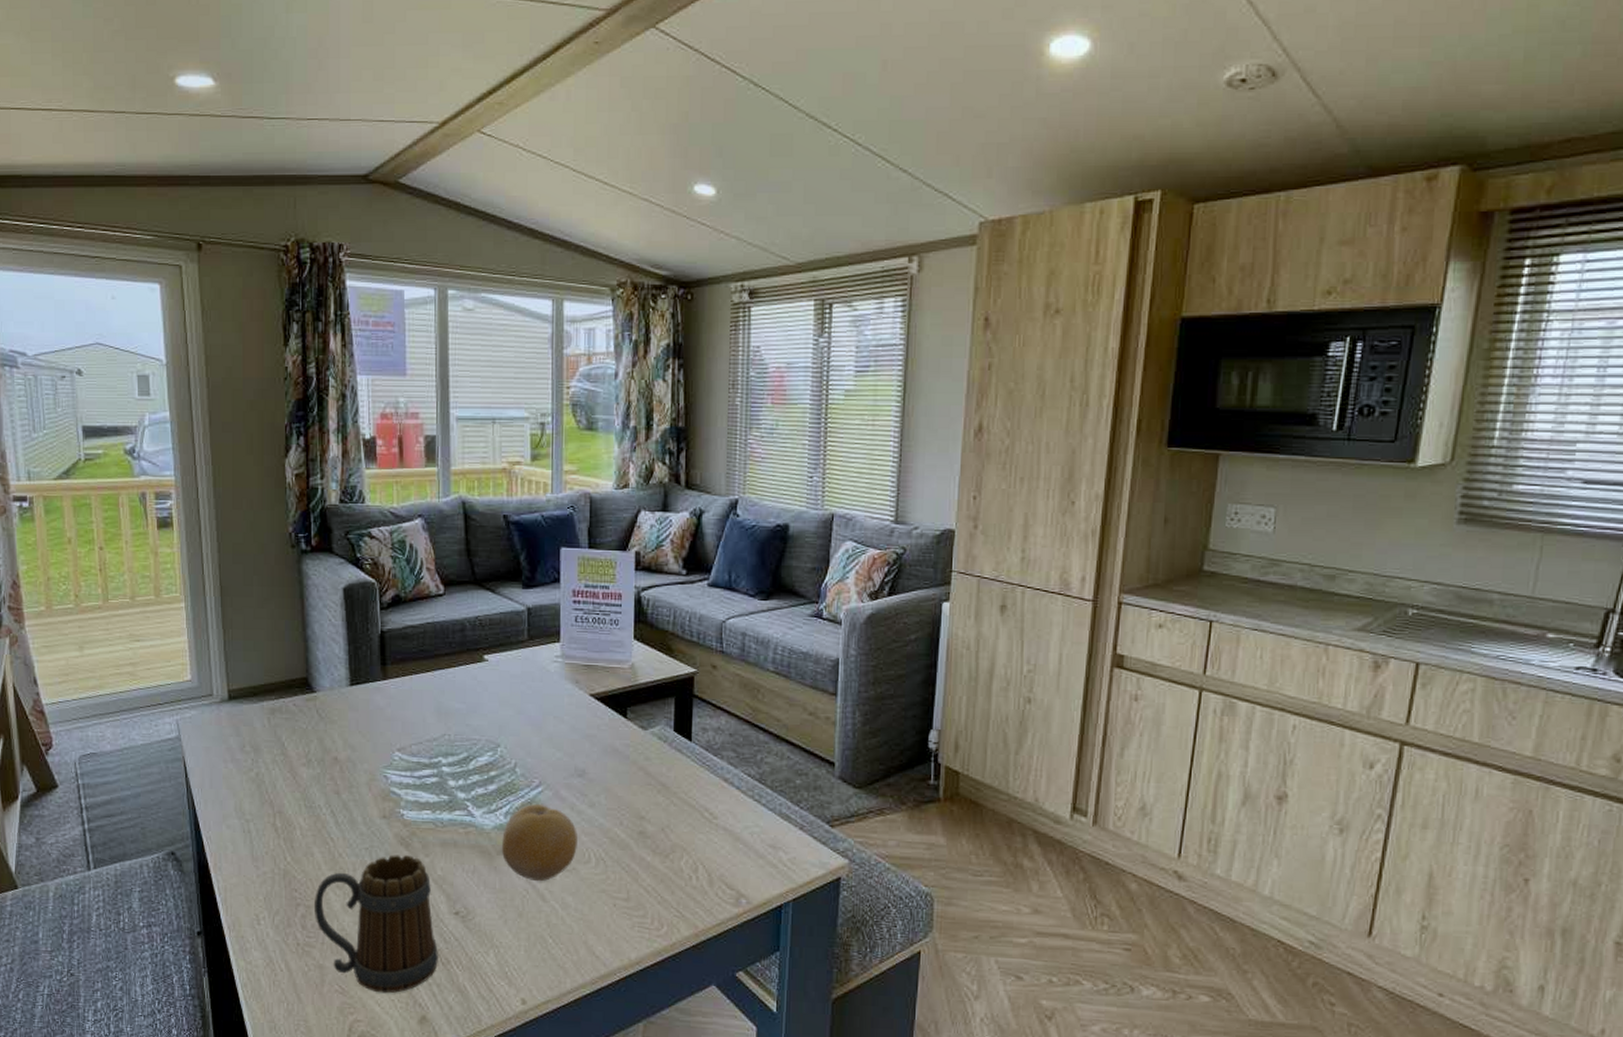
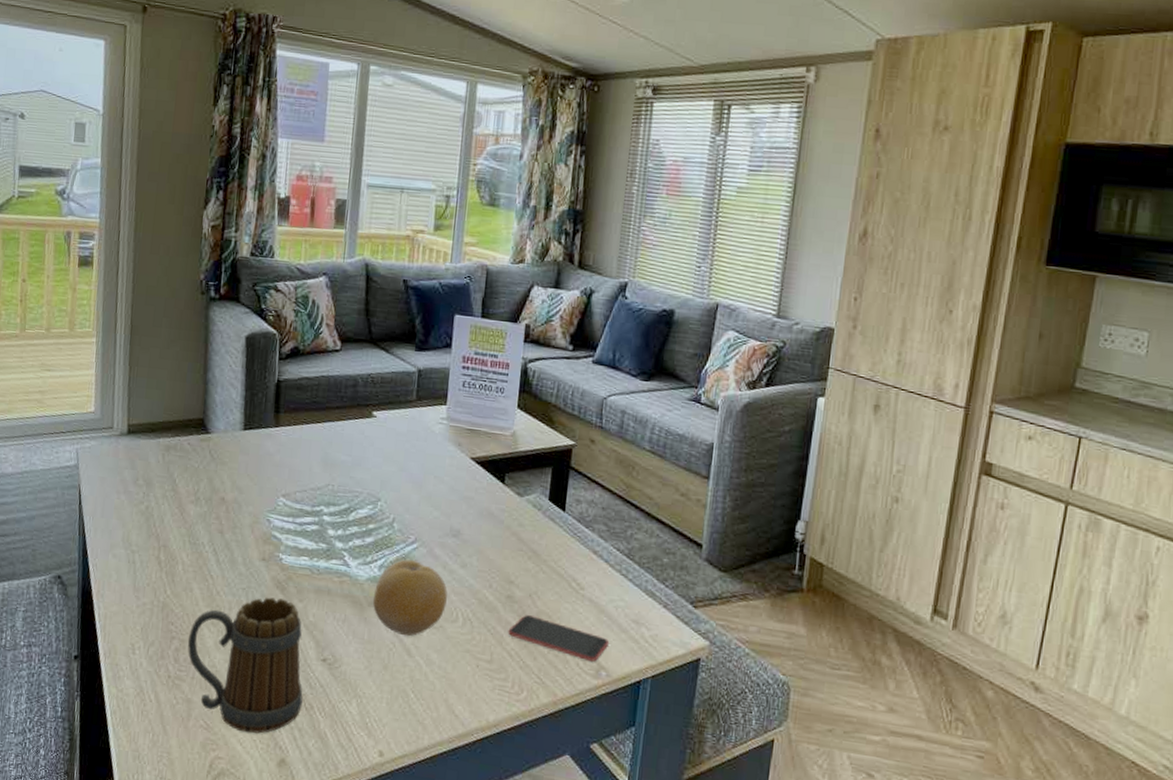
smartphone: none [643,849,746,890] -> present [508,615,609,662]

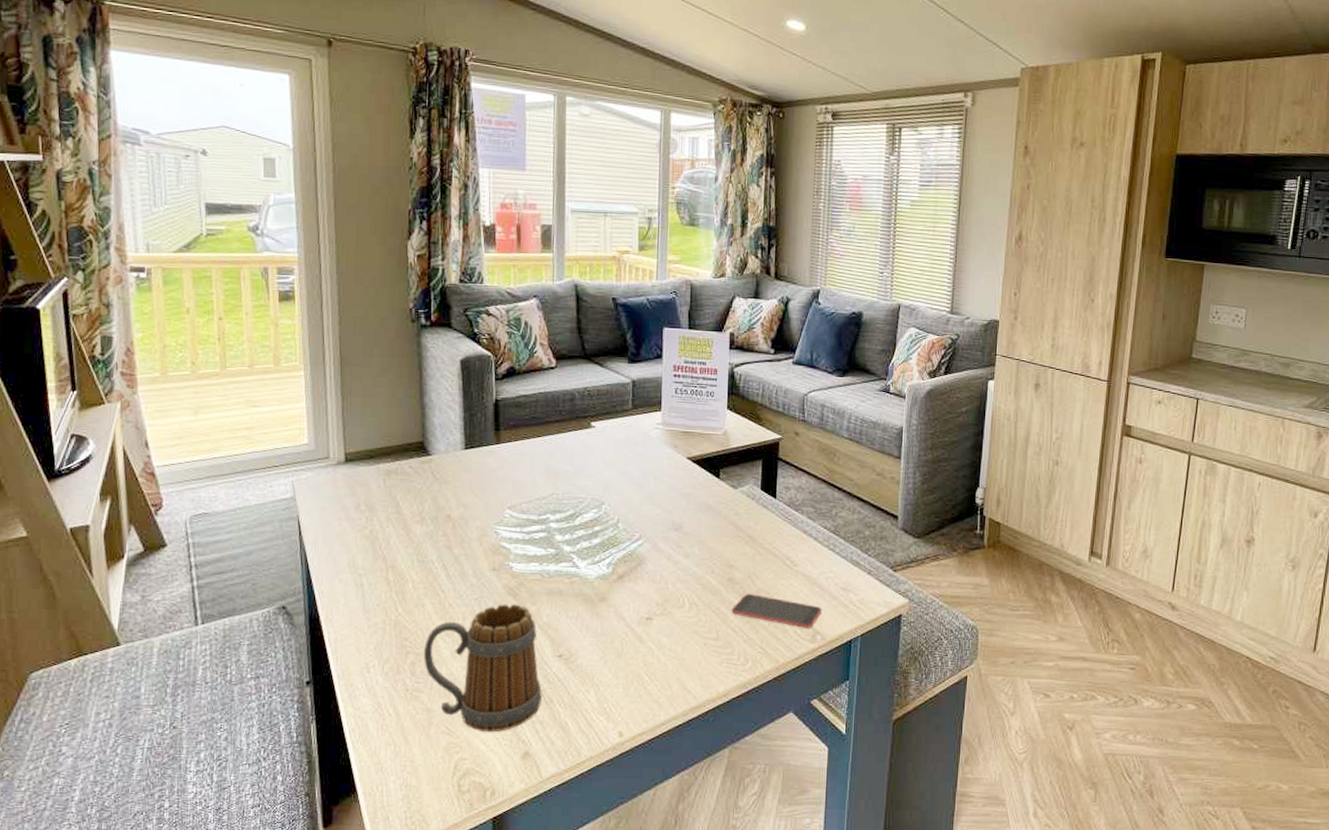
fruit: present [373,559,448,637] -> none [604,556,673,625]

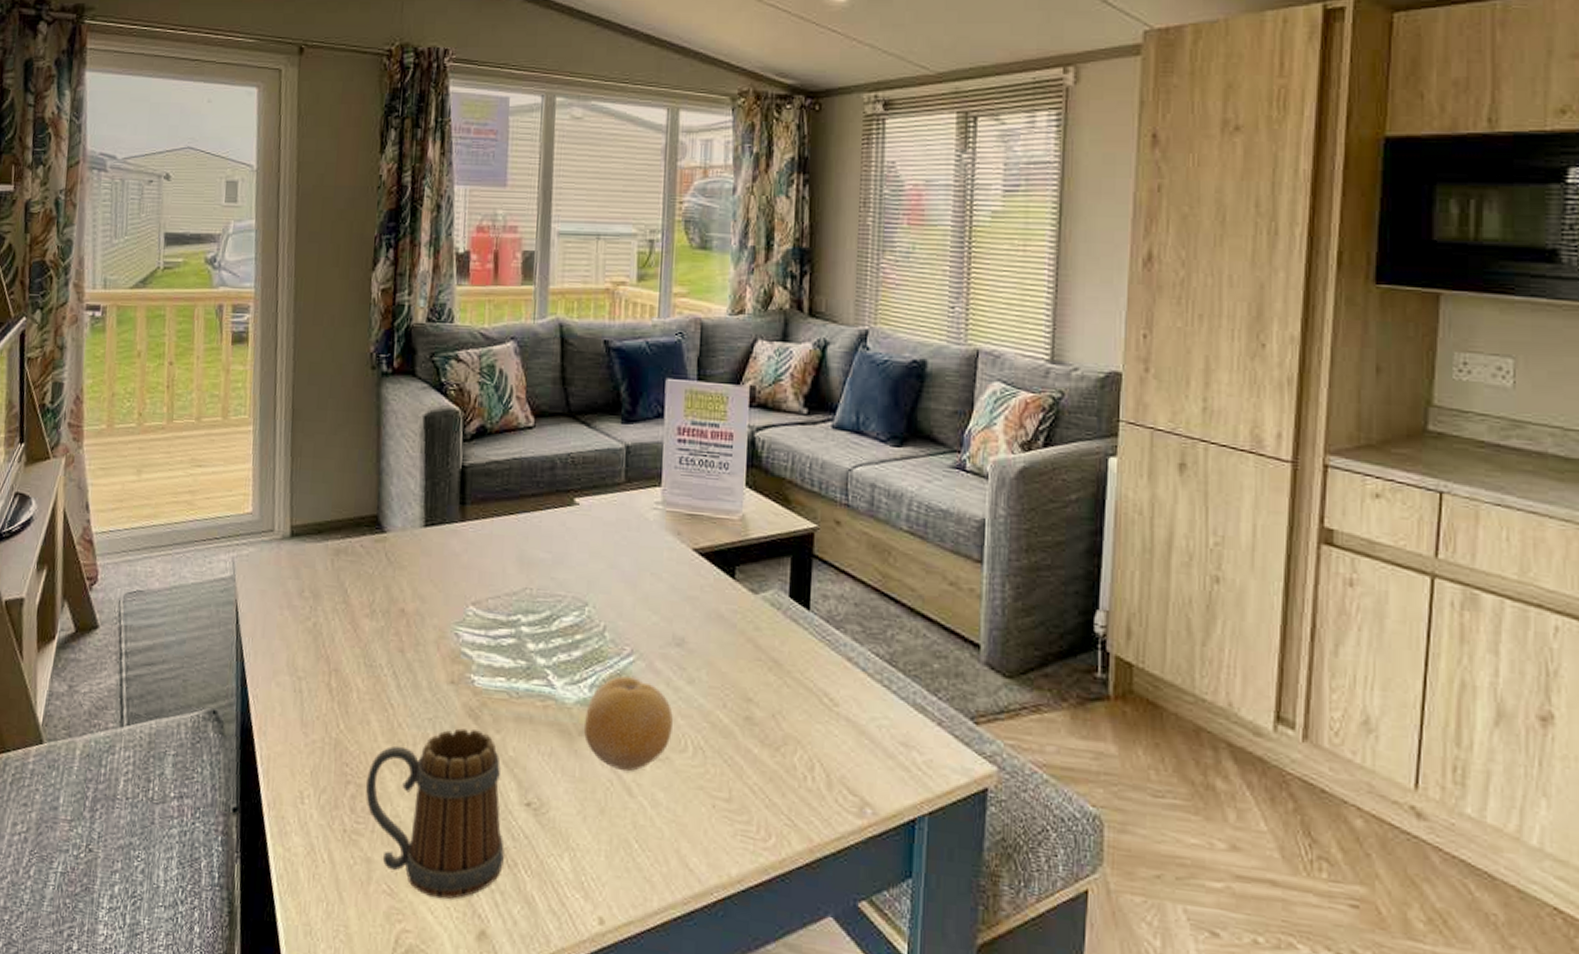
fruit: none [604,556,673,625] -> present [584,676,673,772]
smartphone: present [731,594,822,628] -> none [748,740,872,797]

